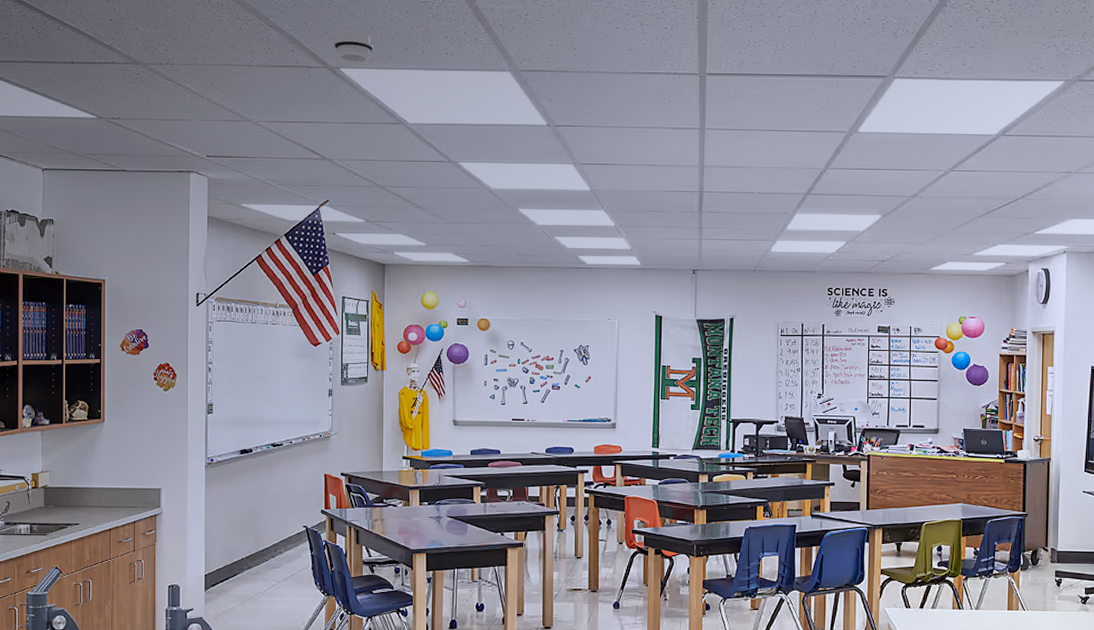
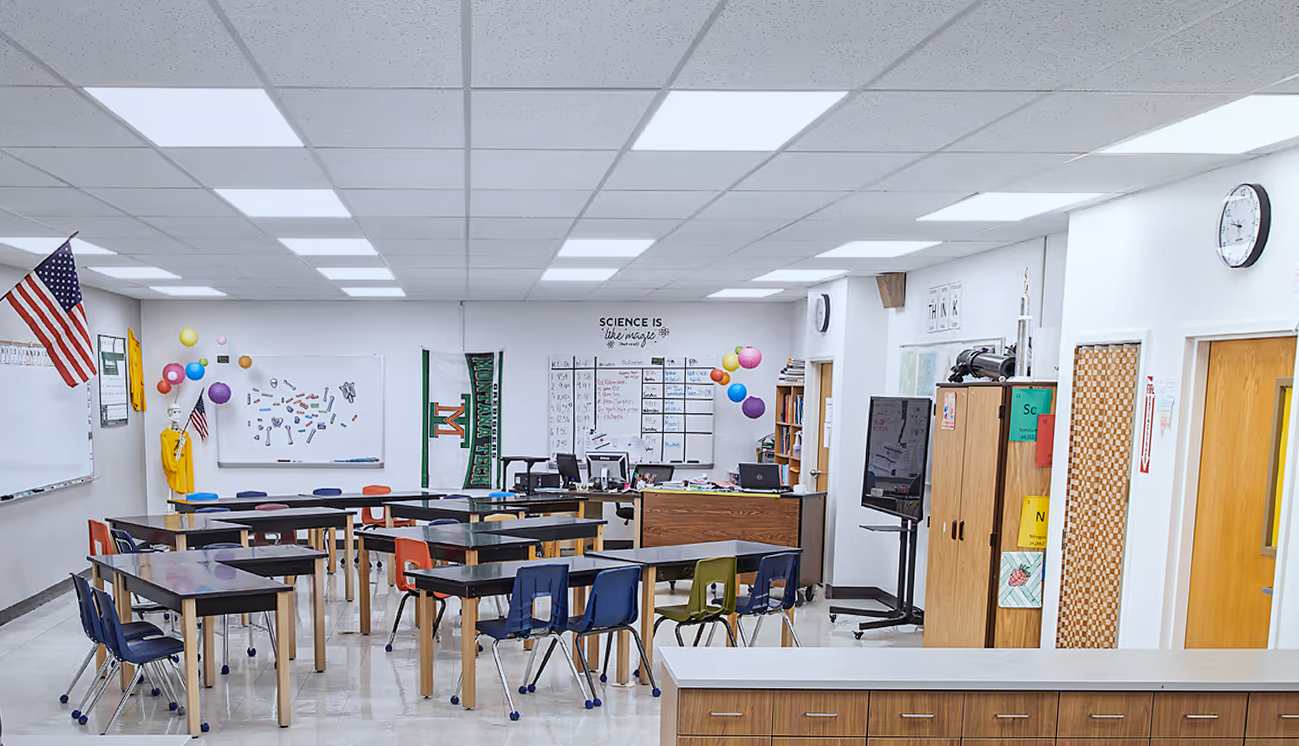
smoke detector: present [334,31,373,62] -> none [75,46,118,80]

